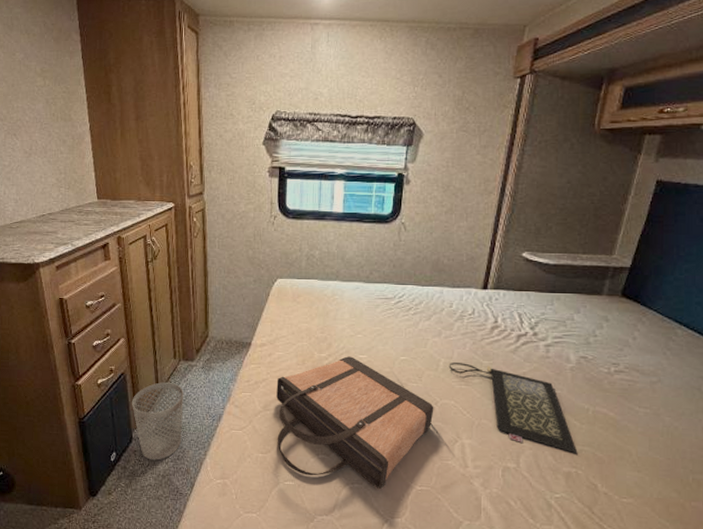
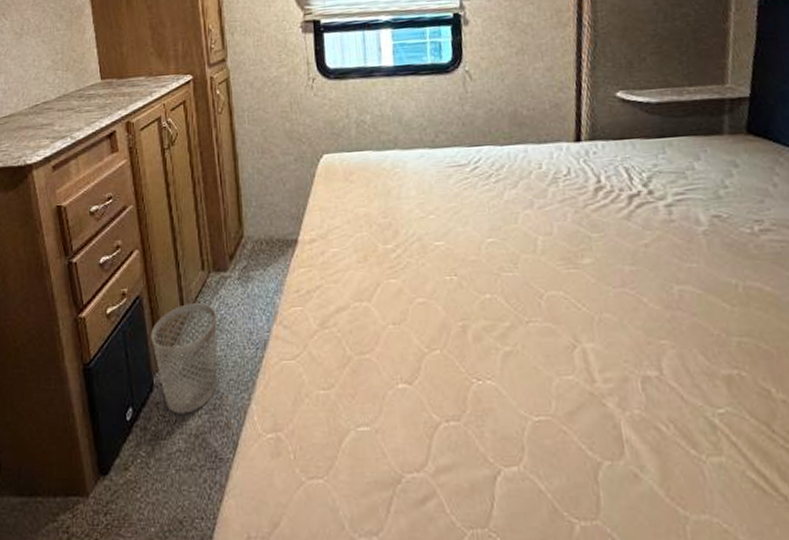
shopping bag: present [276,356,434,489] -> none [334,245,540,425]
clutch bag: present [448,362,578,454] -> none [549,239,736,349]

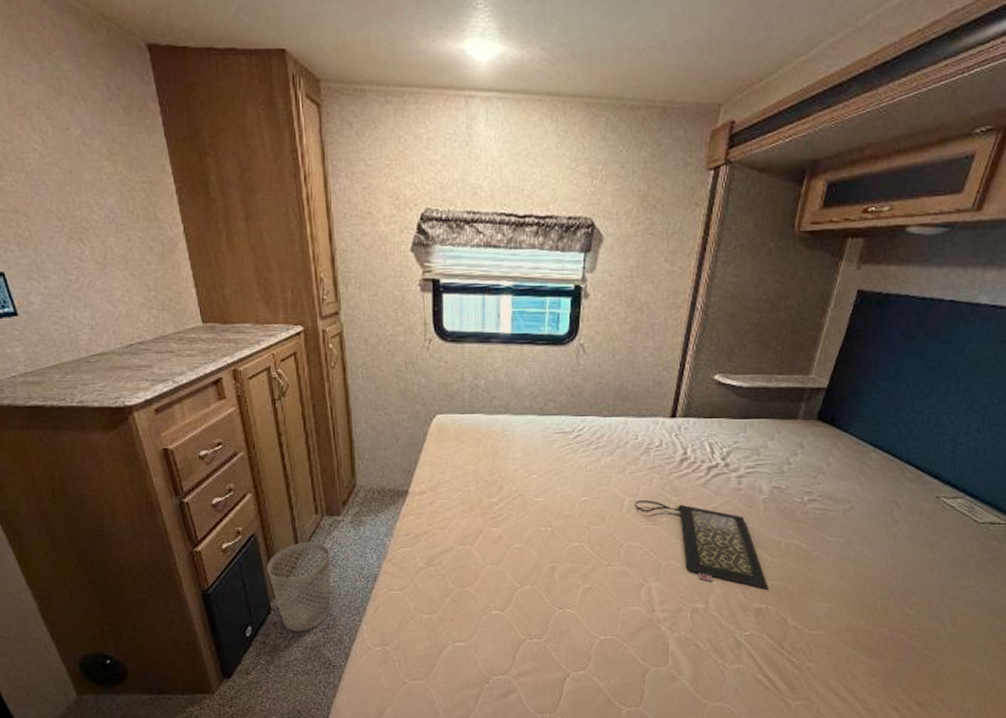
clutch bag: none [549,239,736,349] -> present [634,500,769,589]

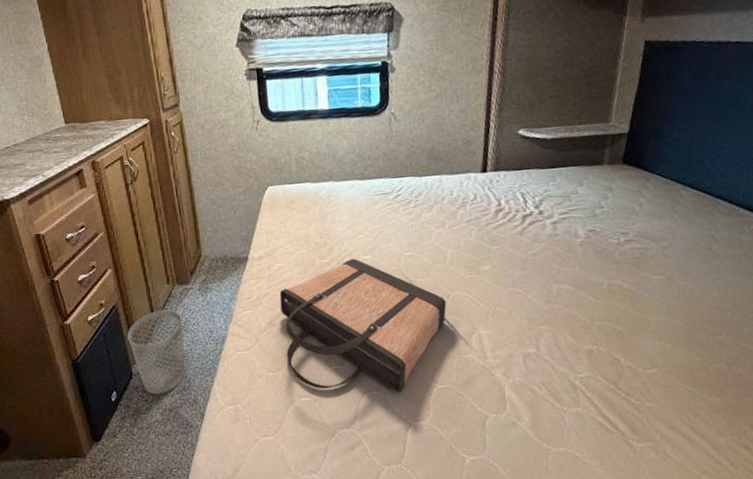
shopping bag: none [440,500,619,642] -> present [279,259,447,393]
clutch bag: present [634,500,769,589] -> none [456,250,597,331]

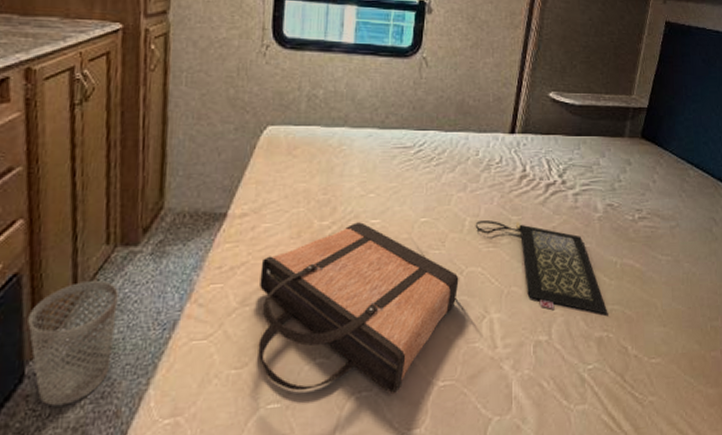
clutch bag: none [456,250,597,331] -> present [475,220,608,315]

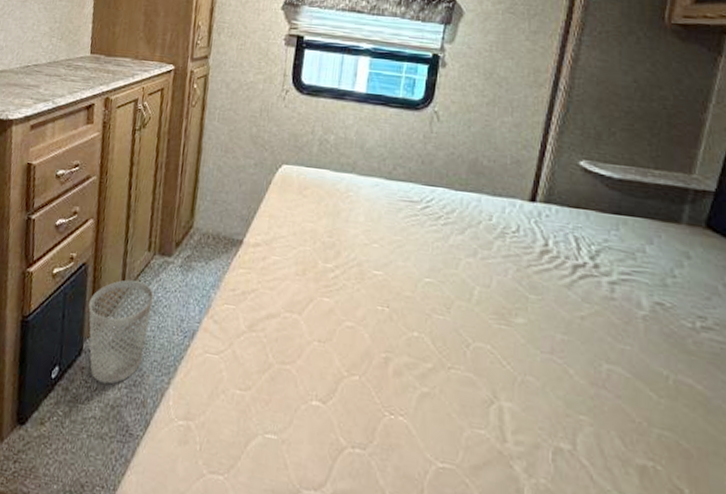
shopping bag: present [258,222,459,393] -> none [260,270,465,460]
clutch bag: present [475,220,608,315] -> none [485,292,655,441]

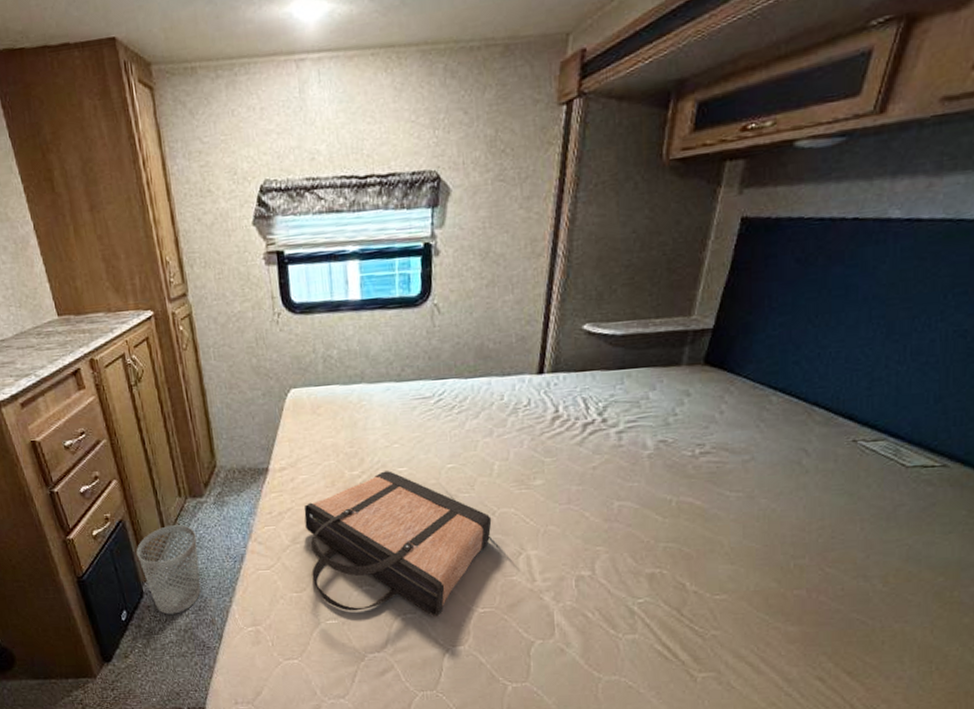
shopping bag: none [260,270,465,460] -> present [304,471,492,616]

